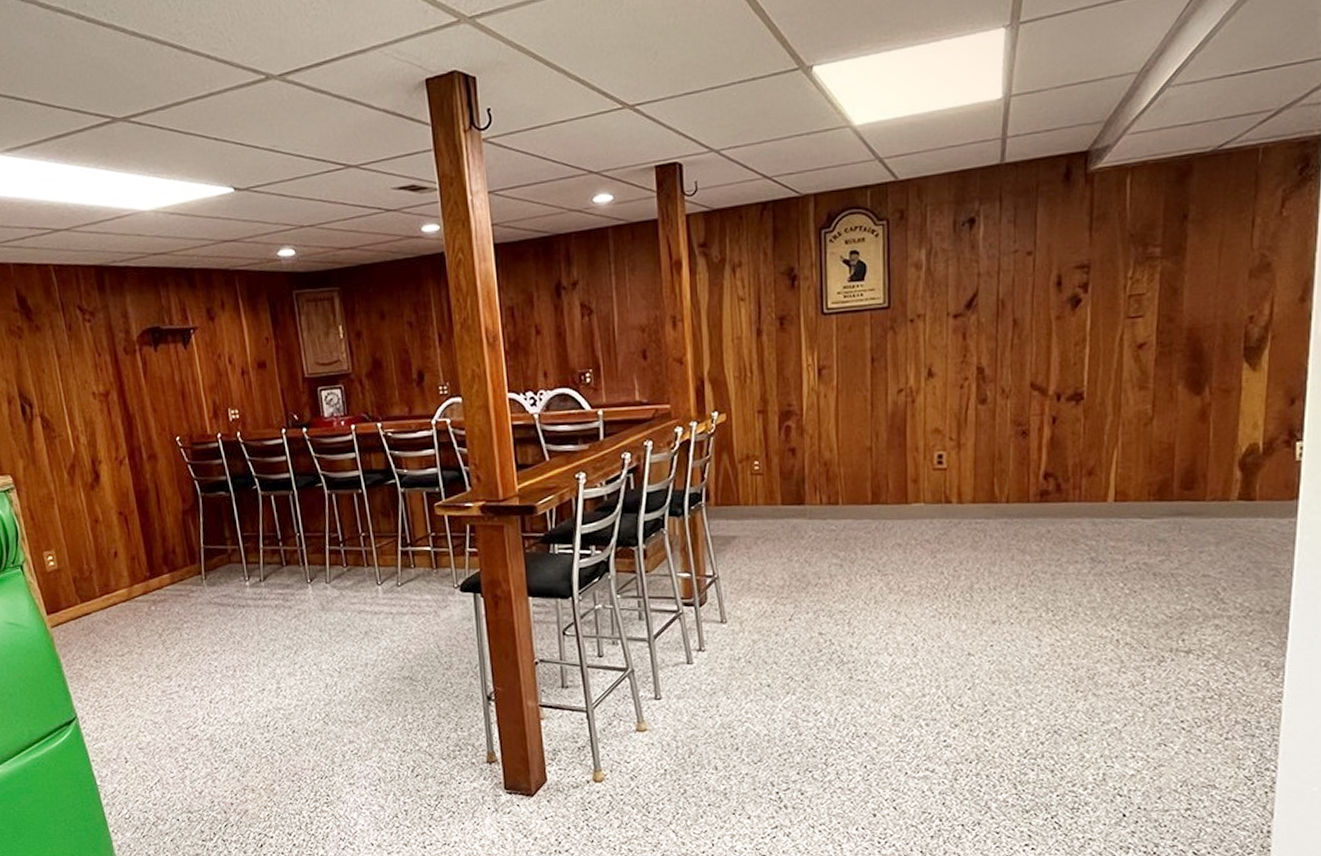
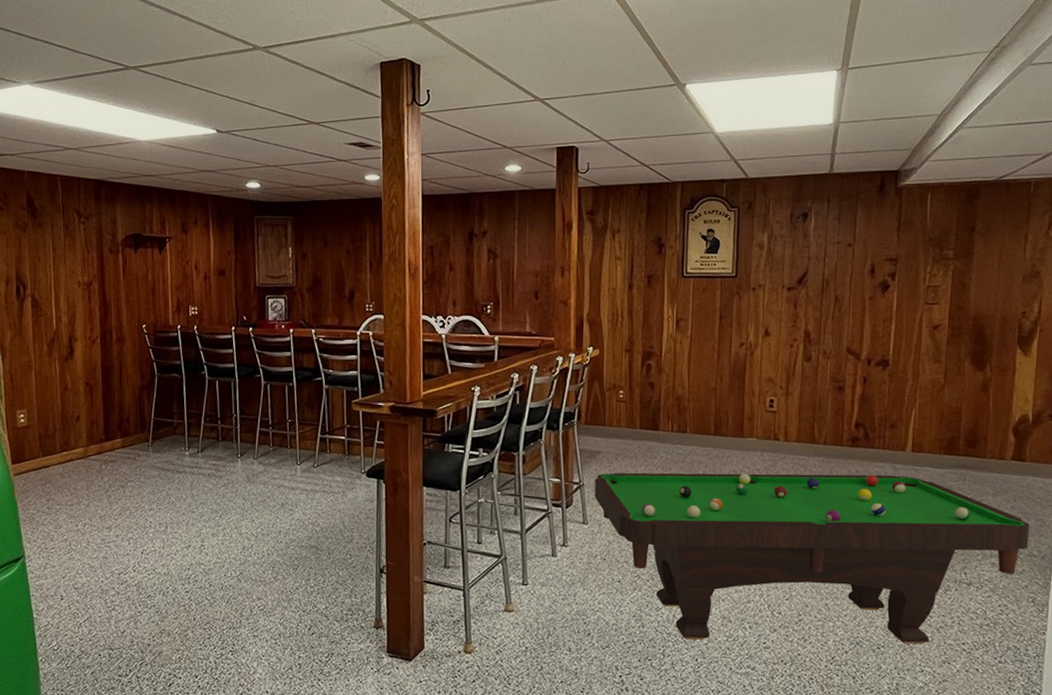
pool table: none [731,531,1262,744] -> present [594,472,1030,645]

